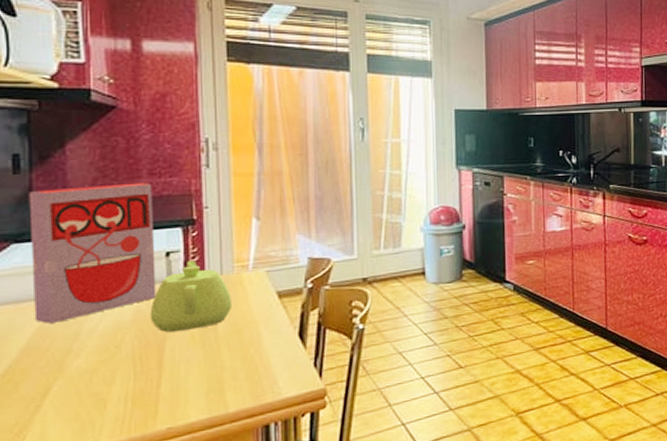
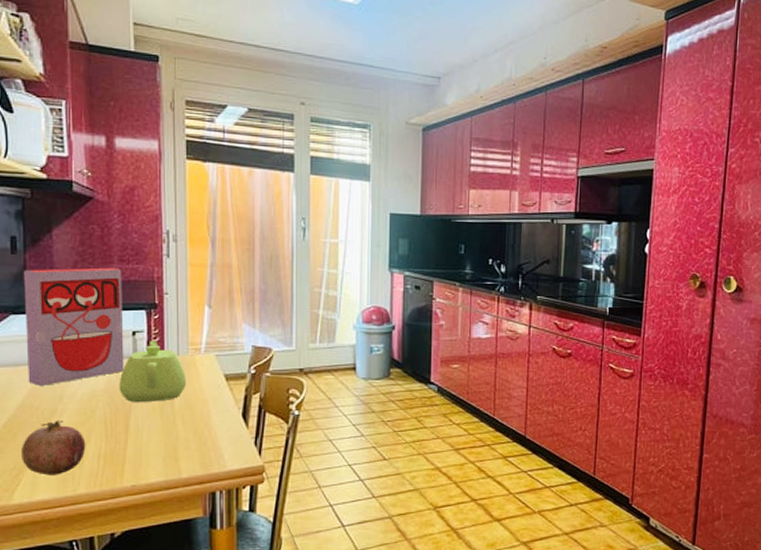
fruit: none [26,360,109,429] -> present [22,420,86,475]

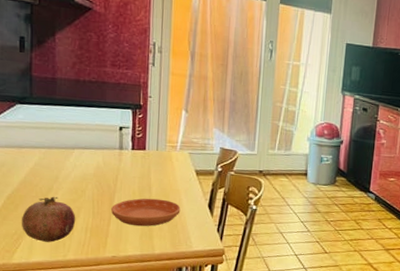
cereal box: present [23,267,124,385] -> none [29,66,114,167]
teapot: present [119,339,187,402] -> none [106,135,164,188]
saucer: none [128,412,210,447] -> present [111,198,181,227]

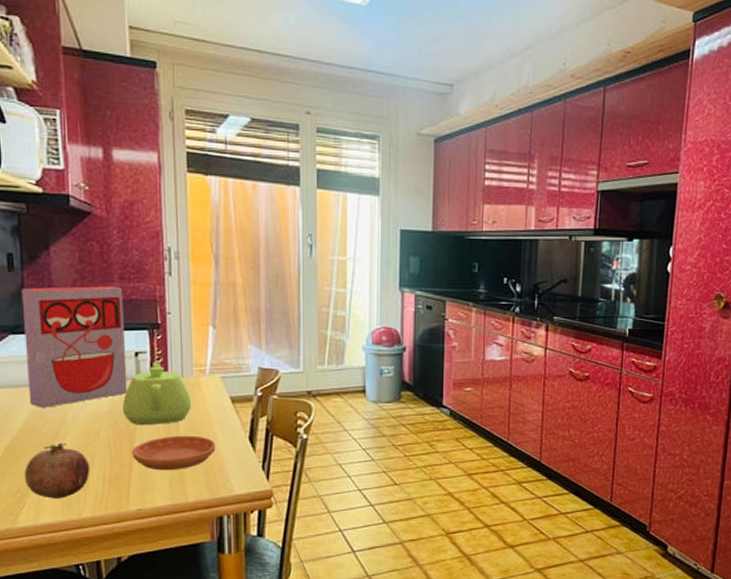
cereal box: none [29,66,114,167] -> present [21,286,128,407]
teapot: none [106,135,164,188] -> present [122,361,192,424]

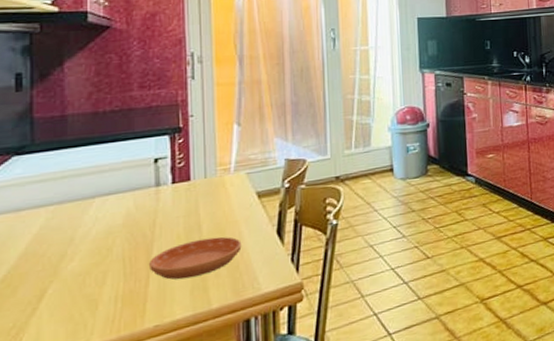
cereal box: present [21,286,128,407] -> none [29,95,145,230]
fruit: present [25,442,90,499] -> none [23,263,101,330]
teapot: present [122,361,192,424] -> none [139,165,216,234]

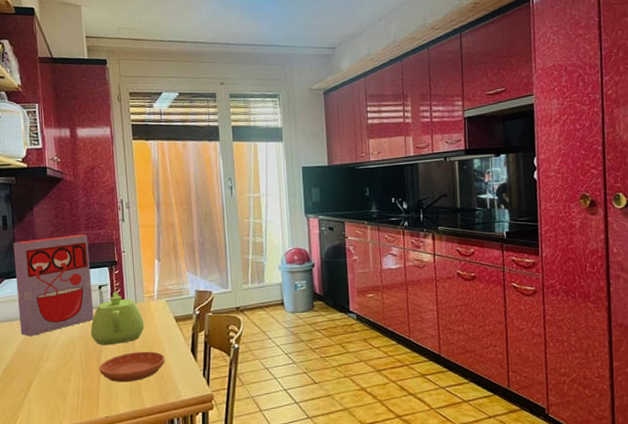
cereal box: none [29,95,145,230] -> present [13,234,94,336]
teapot: none [139,165,216,234] -> present [90,291,145,345]

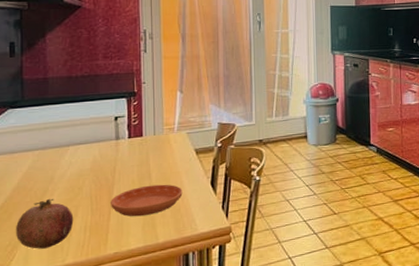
cereal box: present [13,234,94,336] -> none [20,64,108,169]
fruit: none [18,363,68,411] -> present [16,198,74,249]
teapot: present [90,291,145,345] -> none [103,123,163,178]

